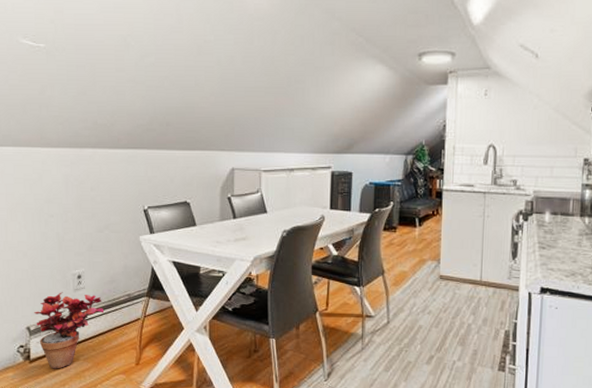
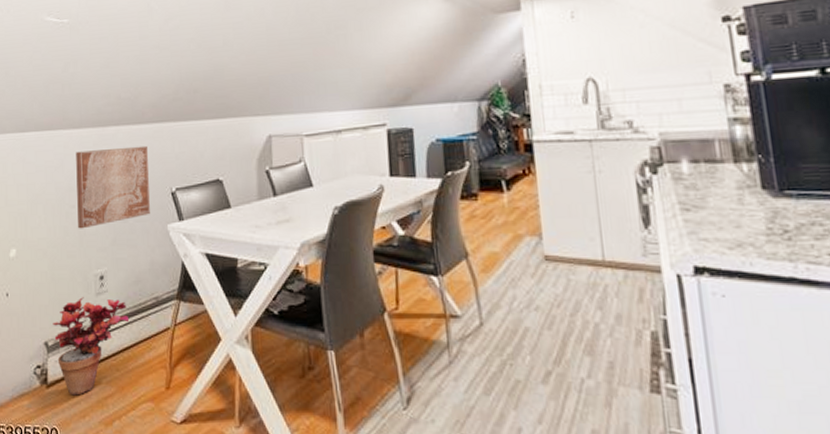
wall art: none [54,168,124,236] -> present [76,145,150,229]

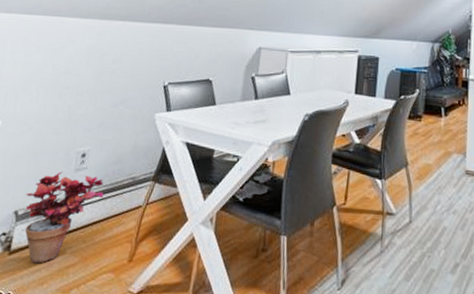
wall art: present [76,145,150,229] -> none [68,39,148,109]

